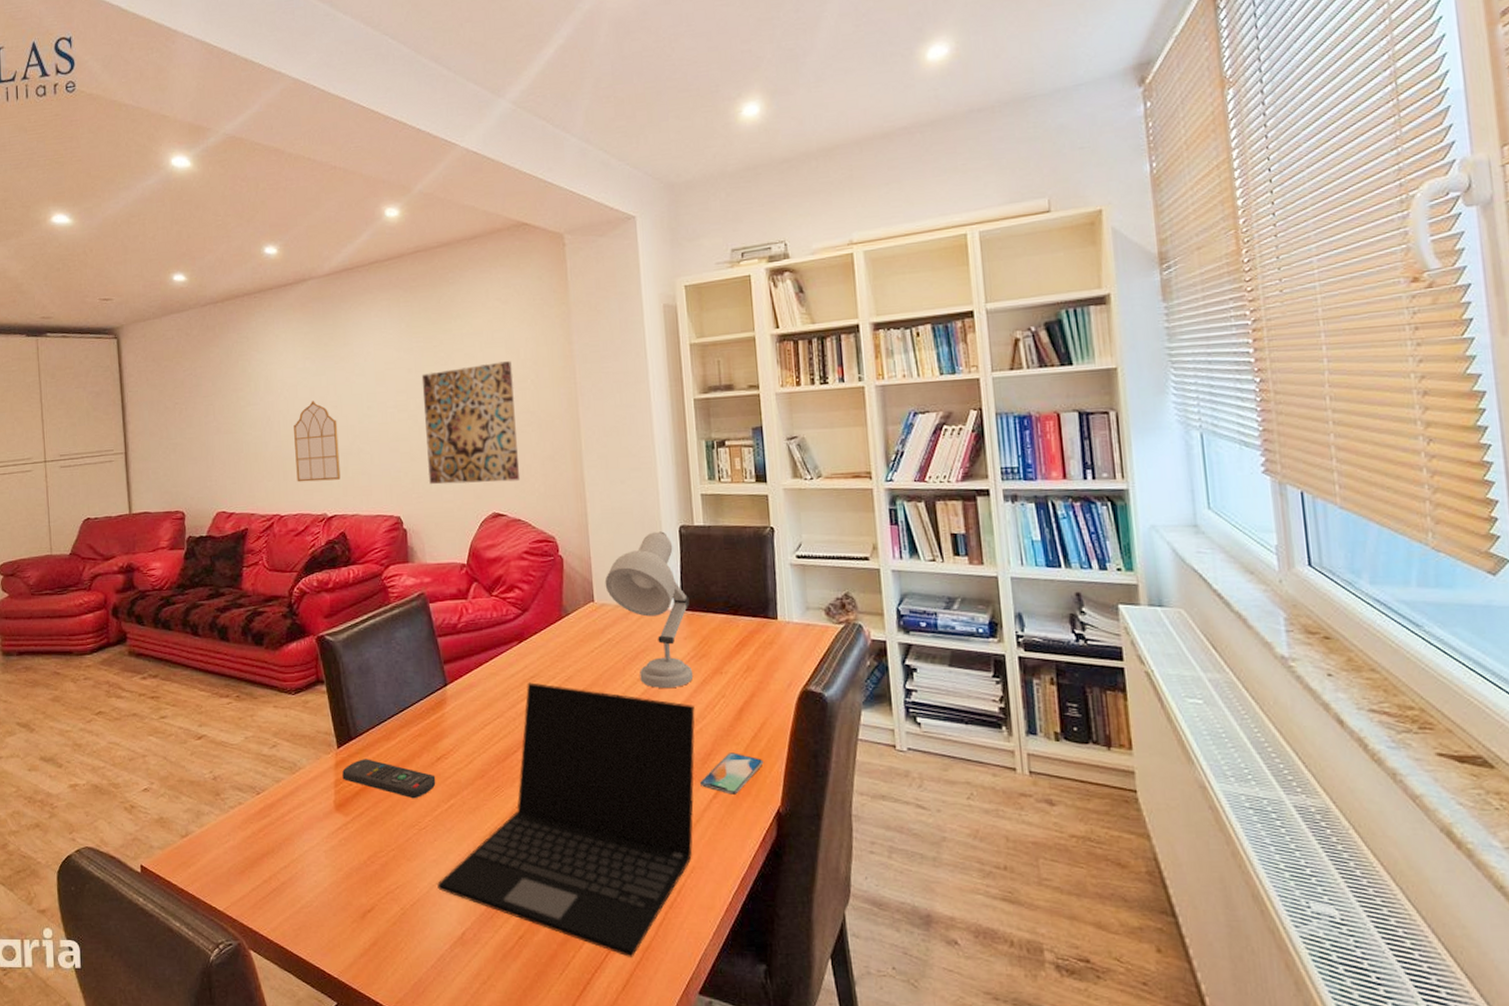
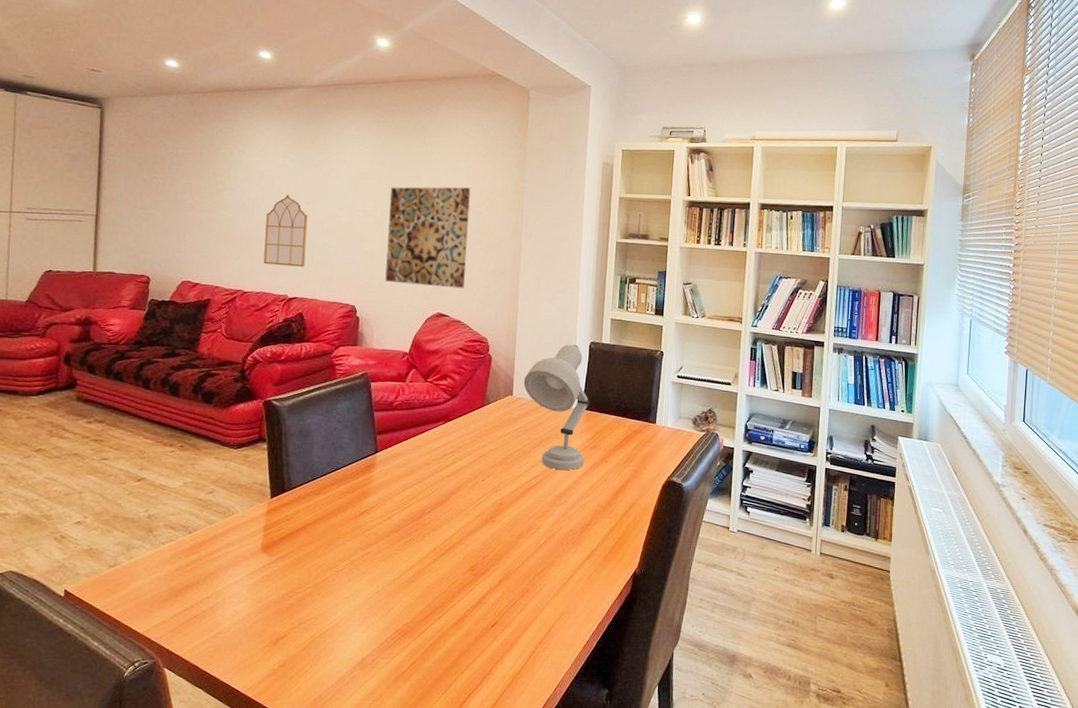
remote control: present [342,759,436,799] -> none [272,509,357,546]
laptop: present [437,682,695,957] -> none [346,456,582,682]
smartphone: present [700,752,764,795] -> none [578,524,629,557]

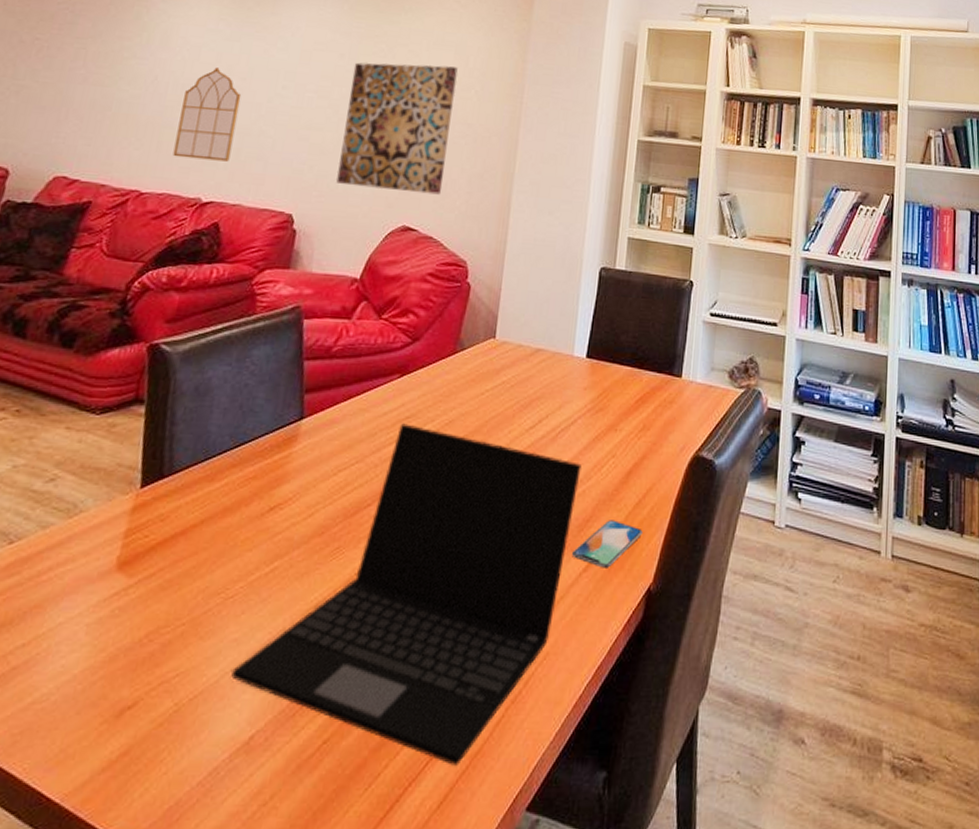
laptop: none [346,456,582,682] -> present [231,423,582,765]
desk lamp: present [523,344,590,471] -> none [510,270,597,443]
smartphone: none [578,524,629,557] -> present [572,520,643,568]

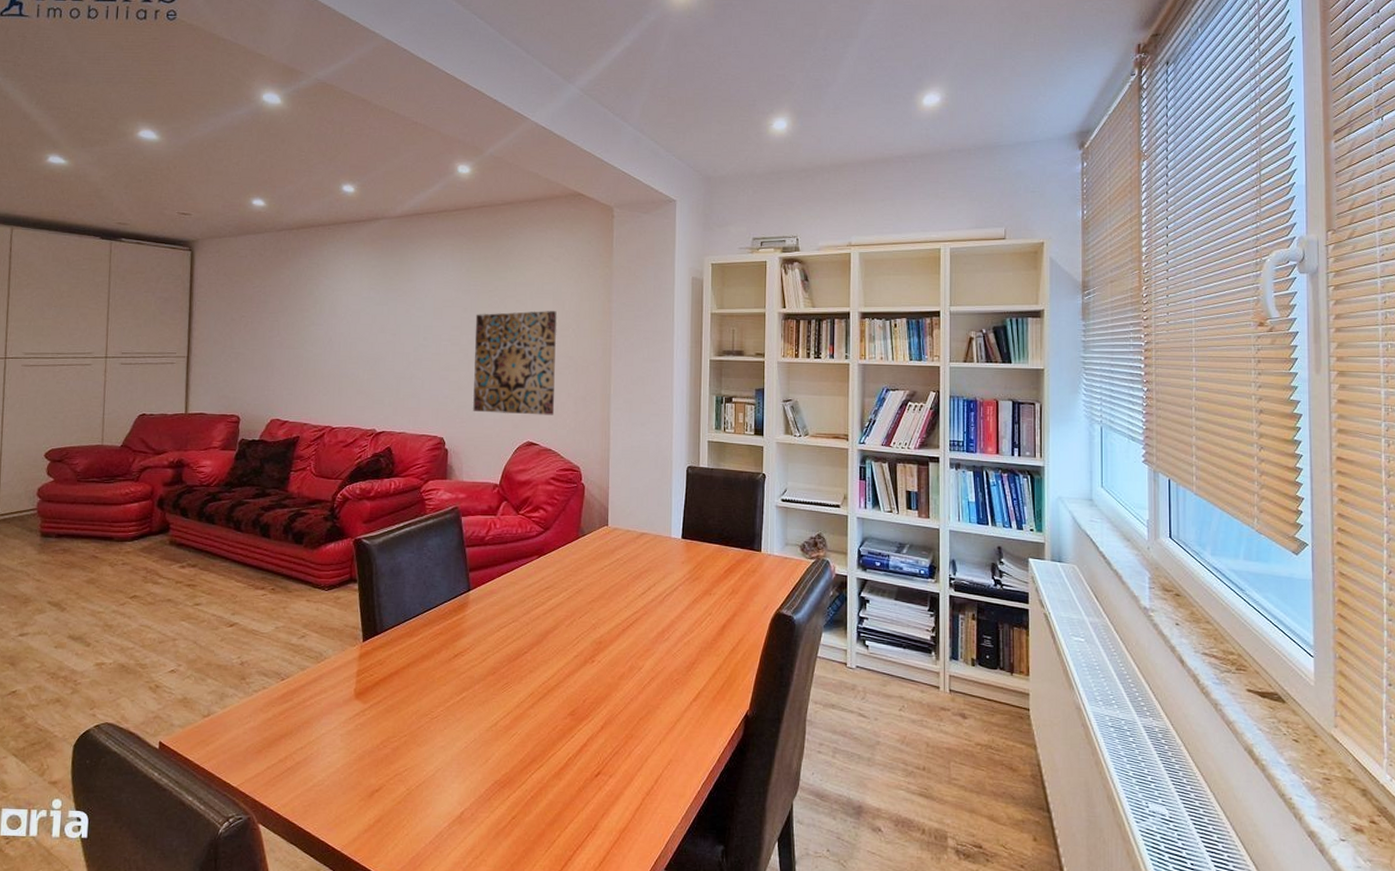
mirror: present [173,67,242,162] -> none [351,327,394,400]
laptop: present [231,423,582,765] -> none [443,592,685,837]
smartphone: present [572,520,643,568] -> none [683,663,738,699]

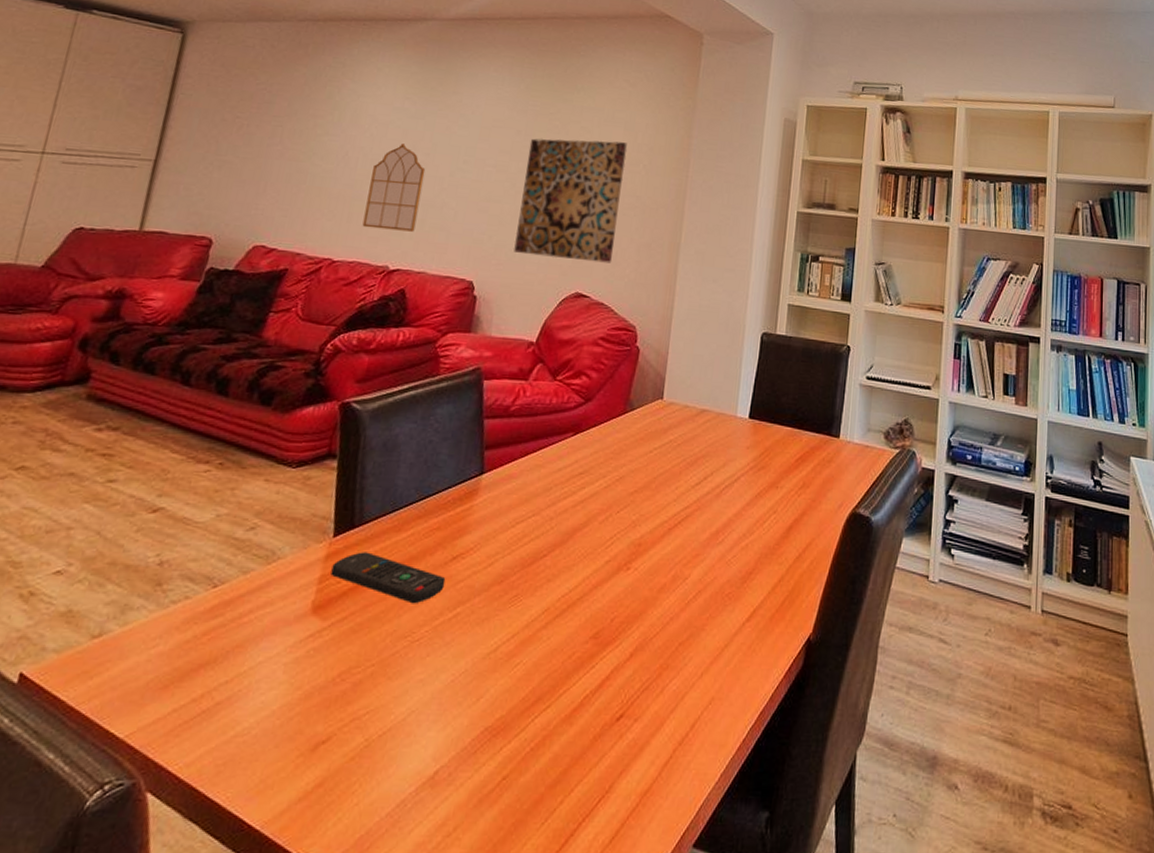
mirror: none [351,327,394,400] -> present [362,144,426,232]
remote control: none [365,652,451,691] -> present [331,552,446,604]

